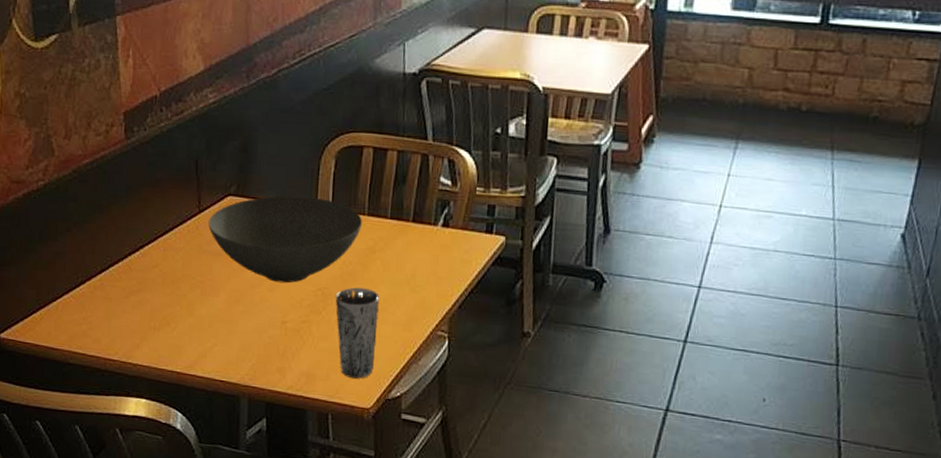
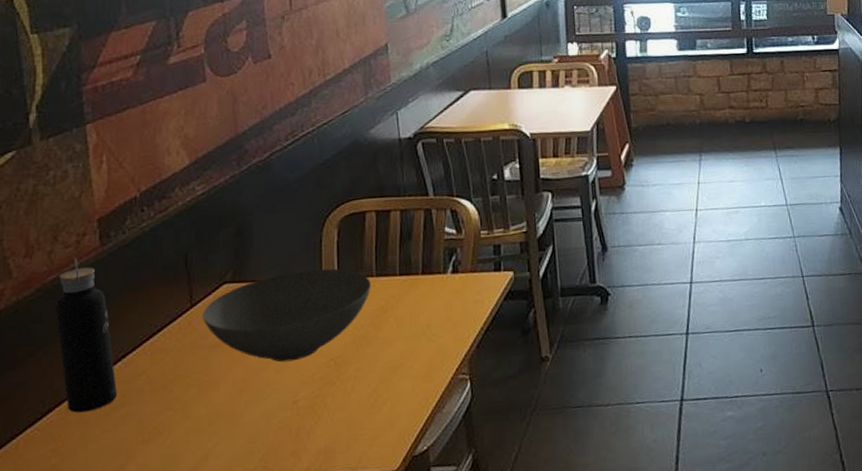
water bottle: none [87,146,135,291] -> present [55,257,117,413]
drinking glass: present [335,287,379,379] -> none [349,348,397,444]

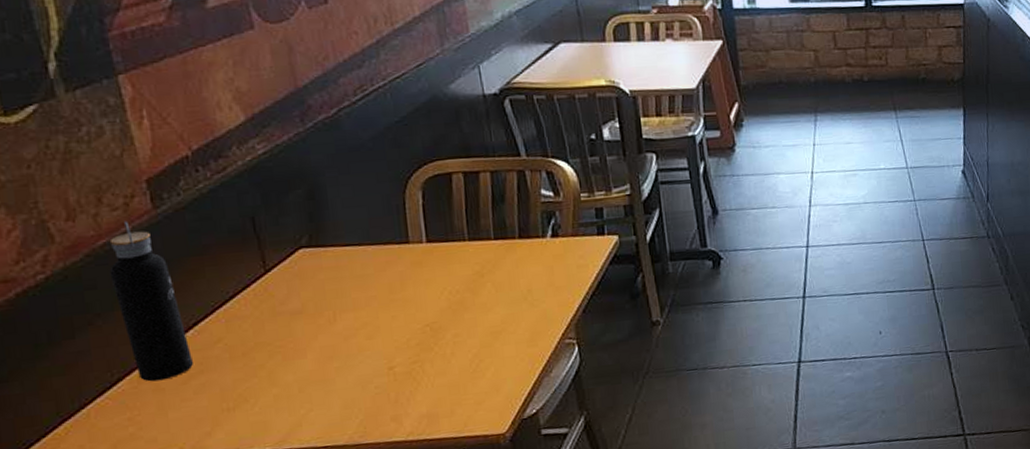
bowl: present [203,268,371,363] -> none [279,232,464,329]

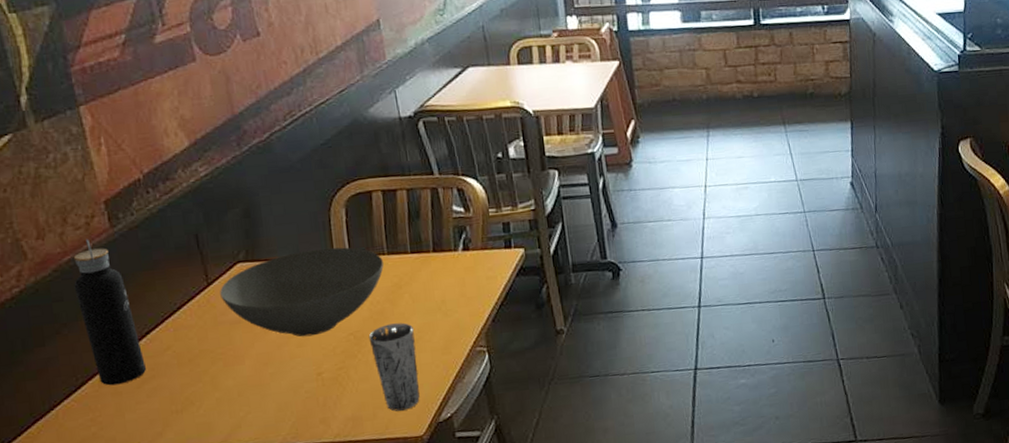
bowl: none [279,232,464,329] -> present [220,247,384,337]
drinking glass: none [446,313,503,408] -> present [368,322,420,411]

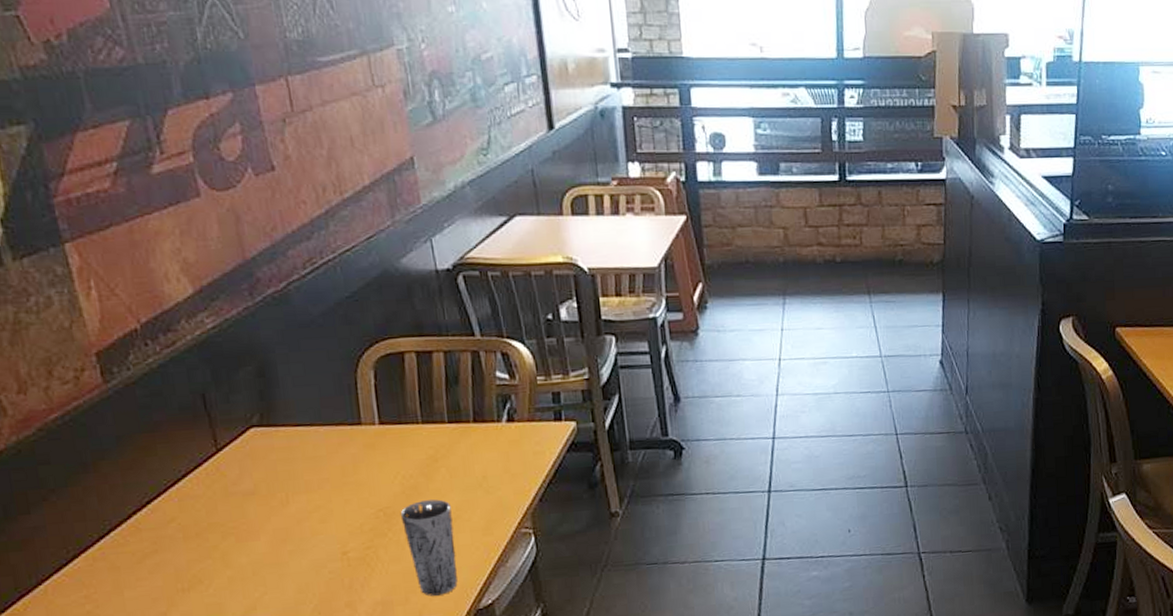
water bottle: present [73,239,146,386] -> none [61,395,147,560]
bowl: present [220,247,384,337] -> none [231,413,417,512]

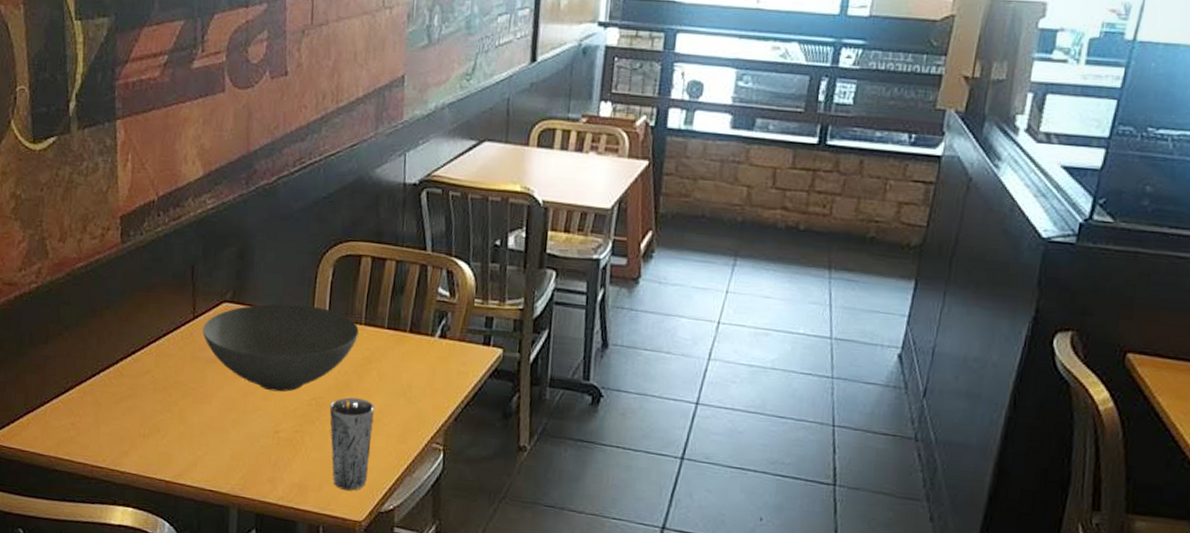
bowl: none [231,413,417,512] -> present [202,303,359,392]

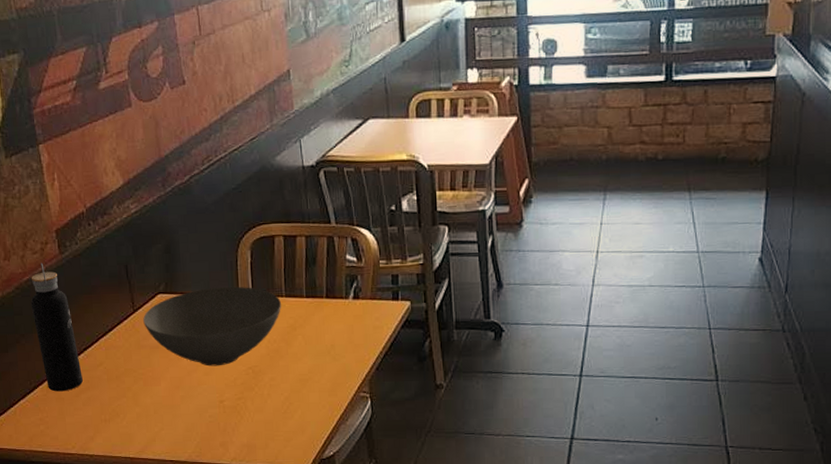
water bottle: none [80,249,126,397] -> present [30,262,83,392]
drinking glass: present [329,397,375,491] -> none [265,362,307,444]

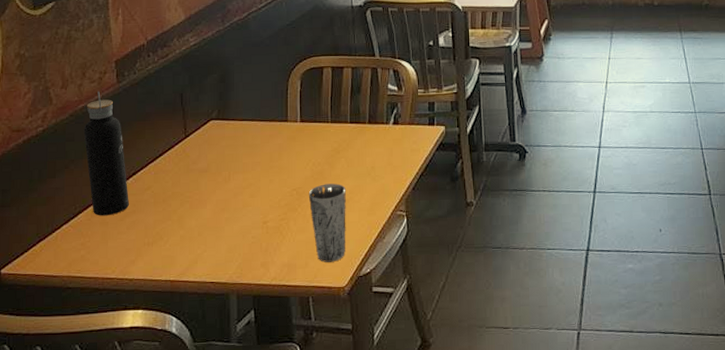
bowl: present [143,286,281,367] -> none [194,113,327,189]
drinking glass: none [265,362,307,444] -> present [308,183,346,262]

